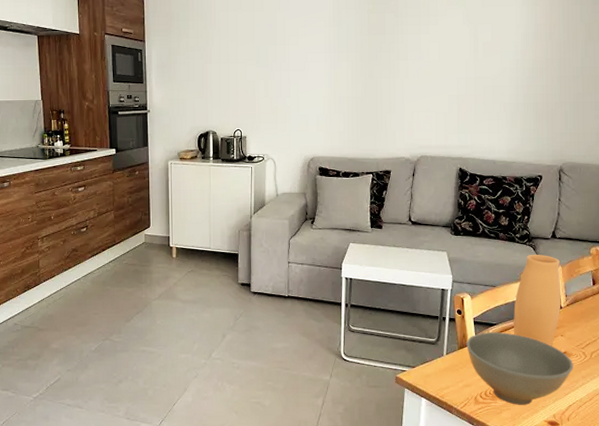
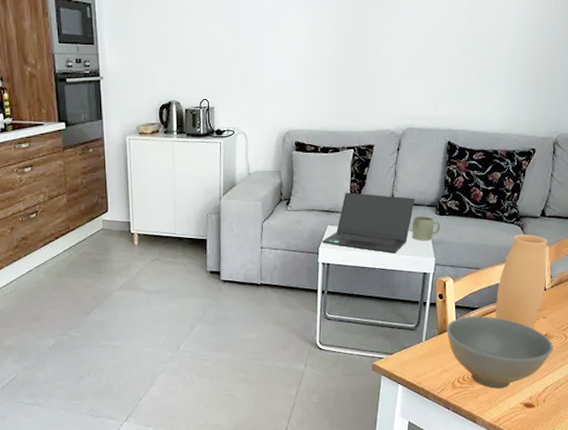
laptop: none [345,213,431,270] -> present [322,192,415,253]
mug: none [428,236,456,259] -> present [411,216,441,241]

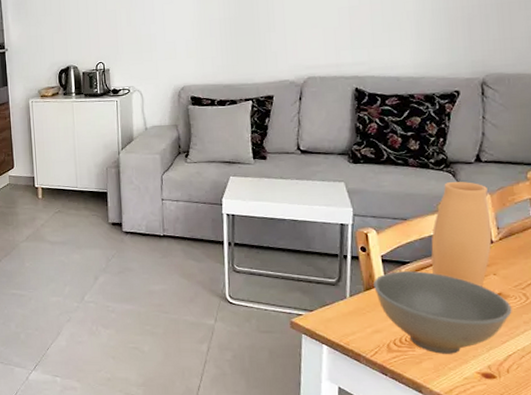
laptop: present [322,192,415,253] -> none [225,143,324,204]
mug: present [411,216,441,241] -> none [322,165,356,191]

